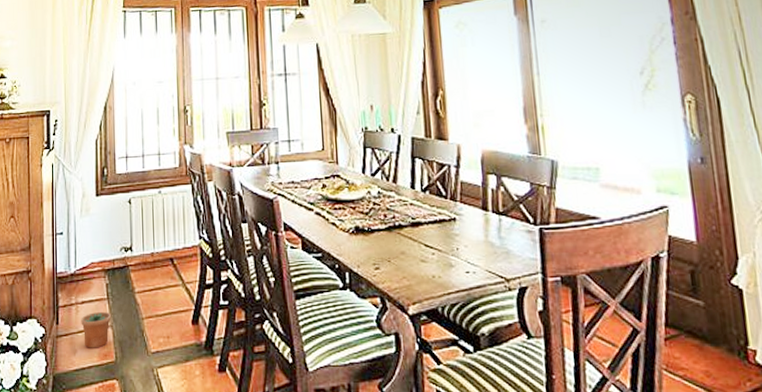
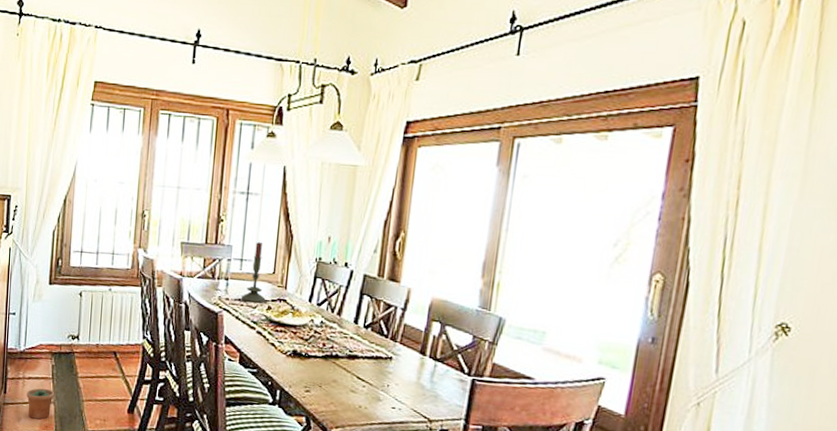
candle: none [294,120,320,183] -> present [240,241,266,303]

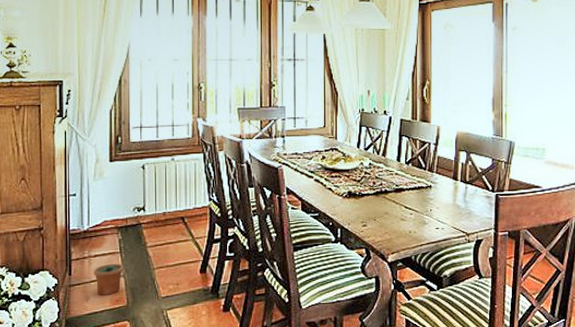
candle: present [240,241,266,303] -> none [297,100,320,154]

